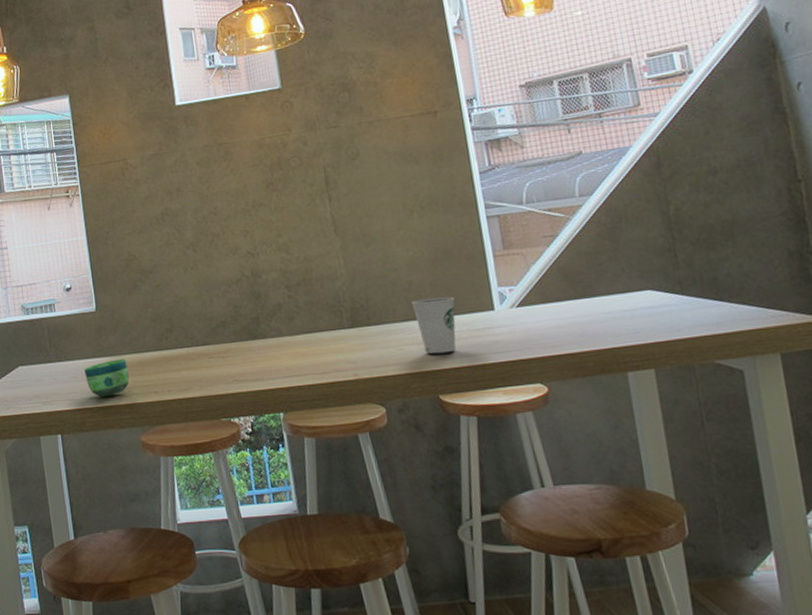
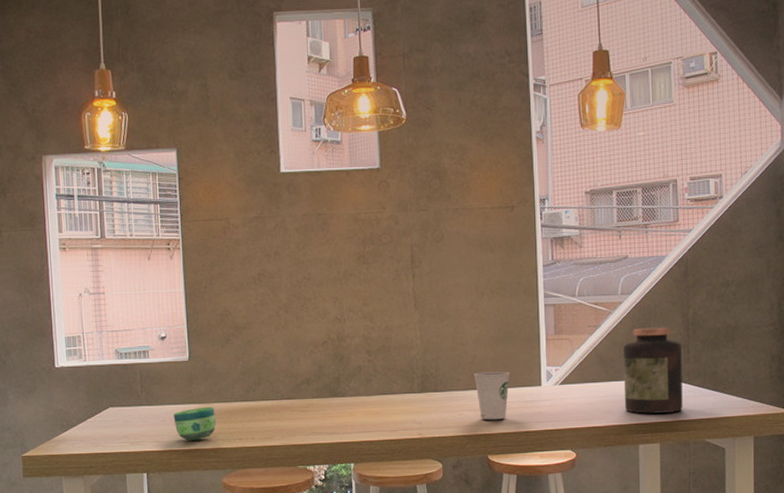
jar: none [591,229,679,335] -> present [623,327,683,414]

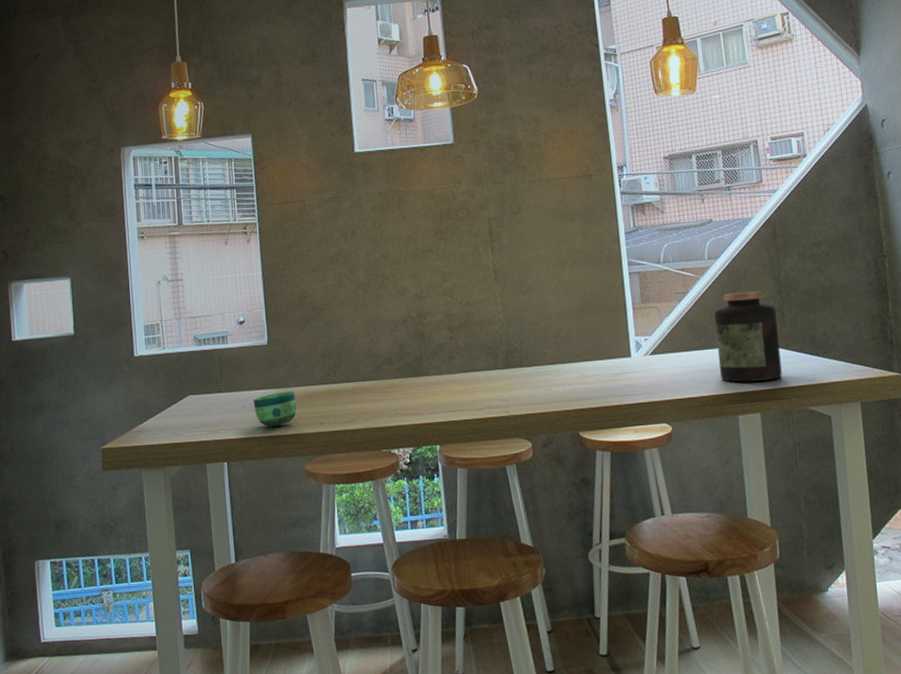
dixie cup: present [473,371,511,420] -> none [559,343,598,395]

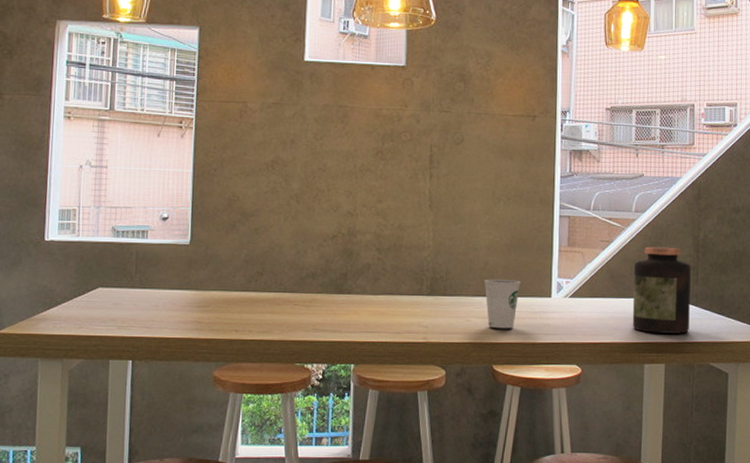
cup: present [253,390,297,427] -> none [167,294,213,329]
dixie cup: none [559,343,598,395] -> present [484,278,521,329]

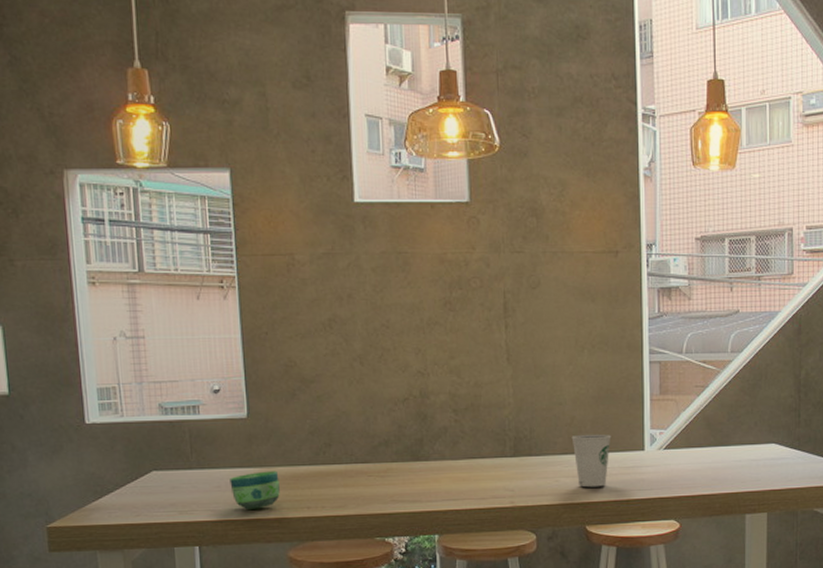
cup: none [167,294,213,329] -> present [230,470,280,510]
jar: present [632,246,691,334] -> none [731,388,792,482]

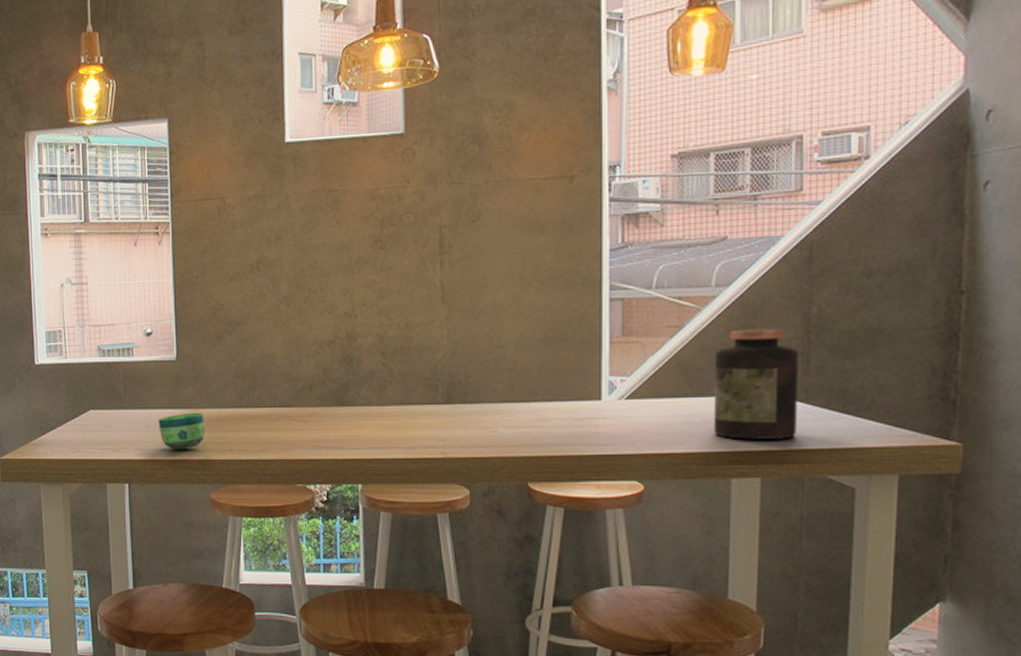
dixie cup: present [571,434,612,487] -> none [513,380,561,440]
jar: none [731,388,792,482] -> present [713,328,798,440]

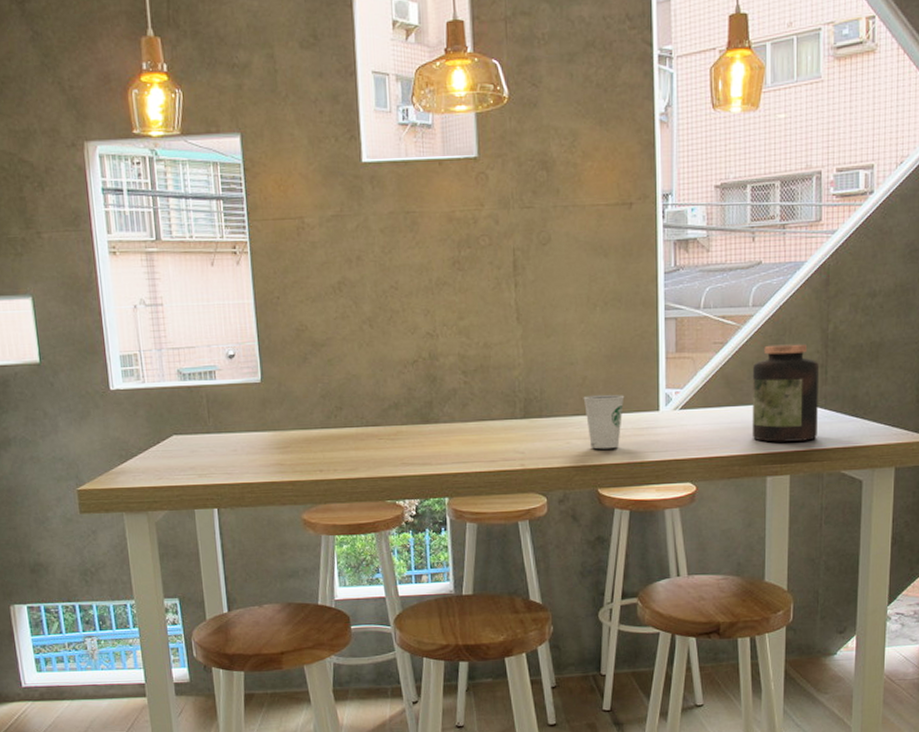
cup: present [158,412,205,450] -> none [245,434,294,473]
dixie cup: none [513,380,561,440] -> present [583,394,625,449]

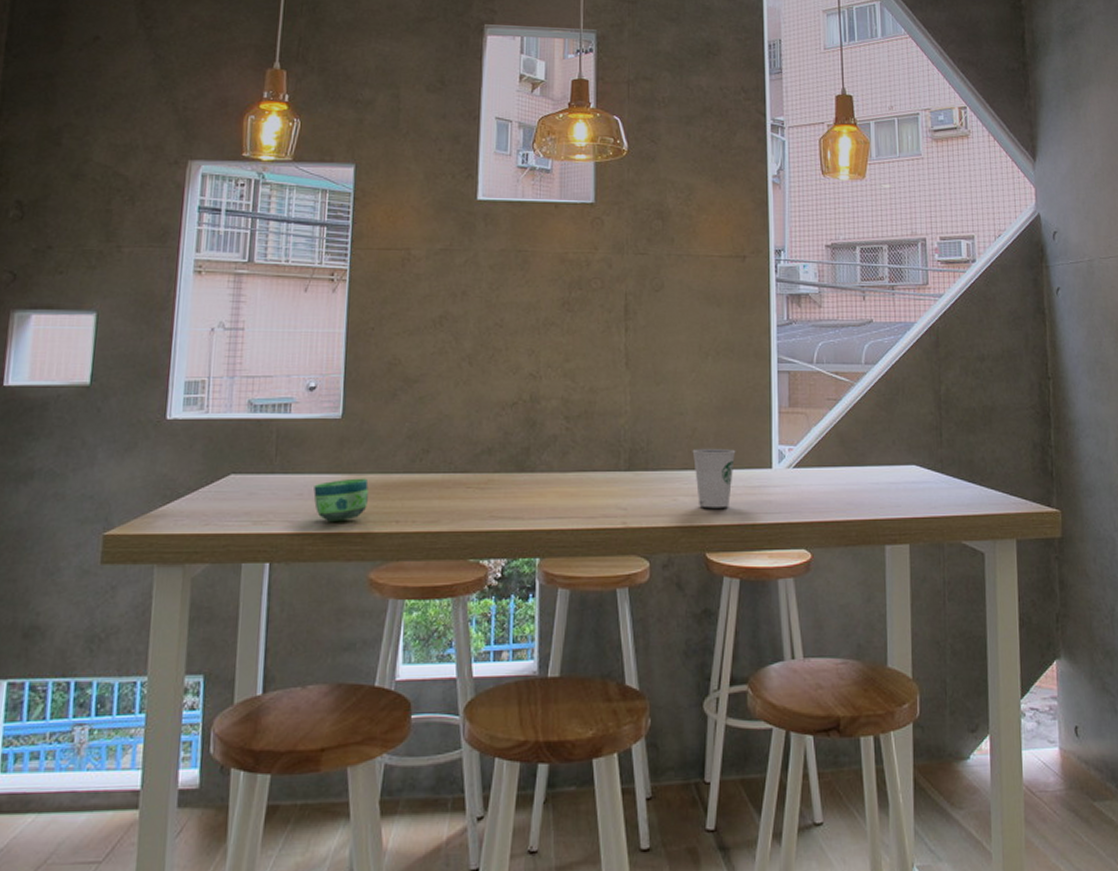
cup: none [245,434,294,473] -> present [313,478,369,522]
jar: present [752,344,819,442] -> none [866,404,936,507]

